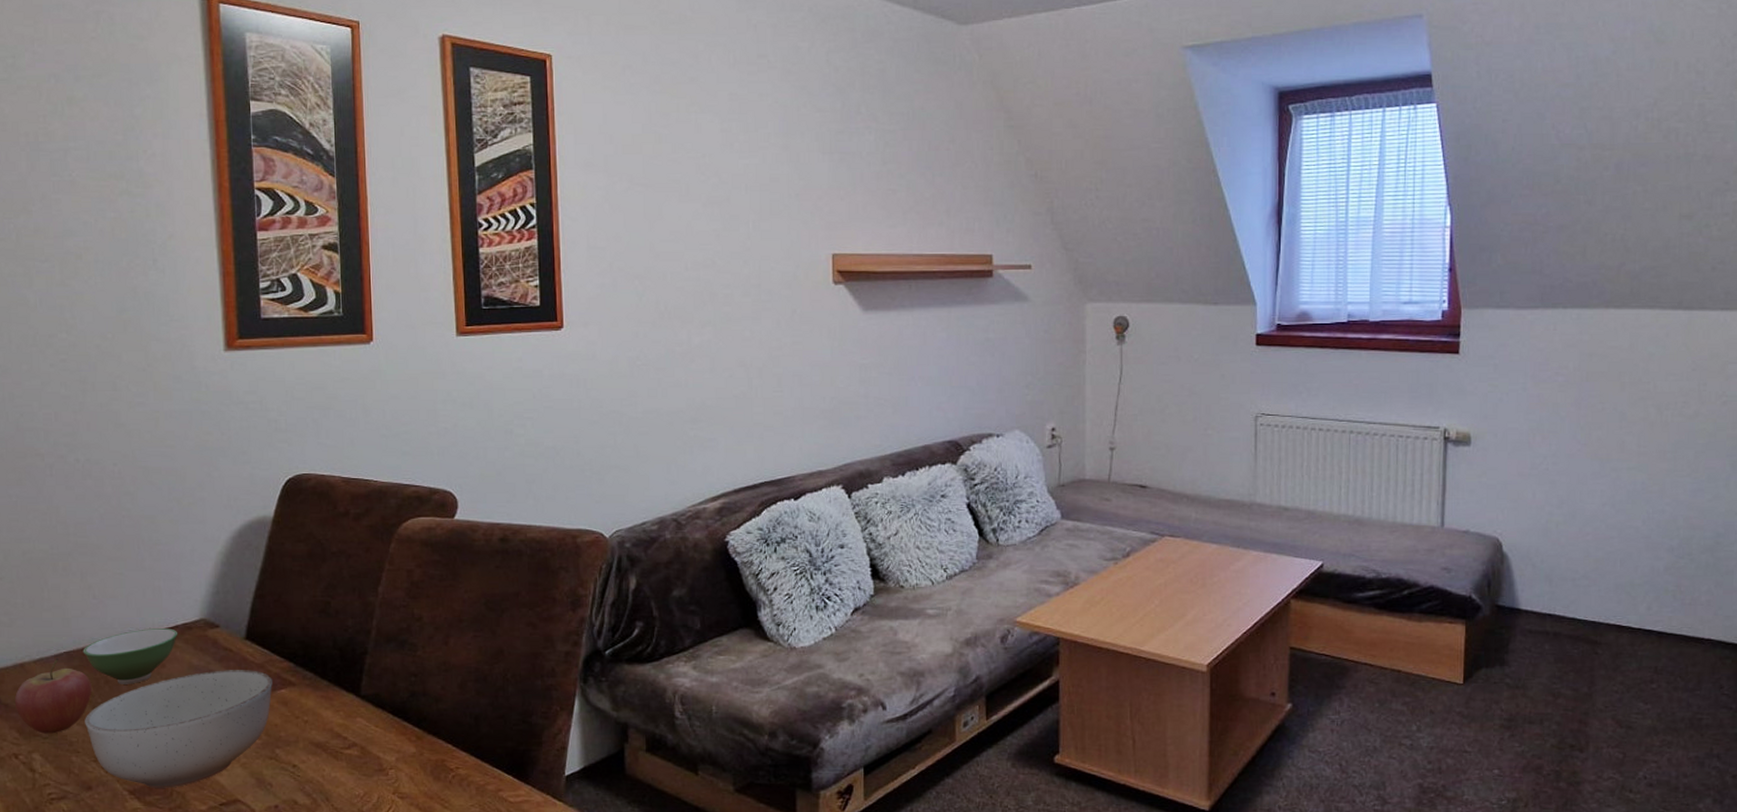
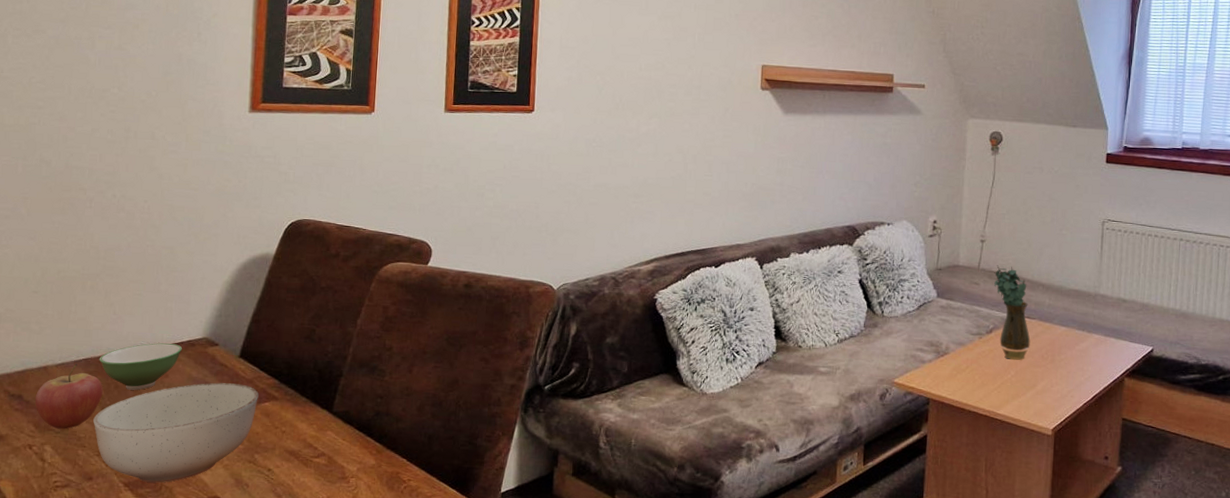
vase: none [1129,476,1176,588] -> present [994,265,1031,361]

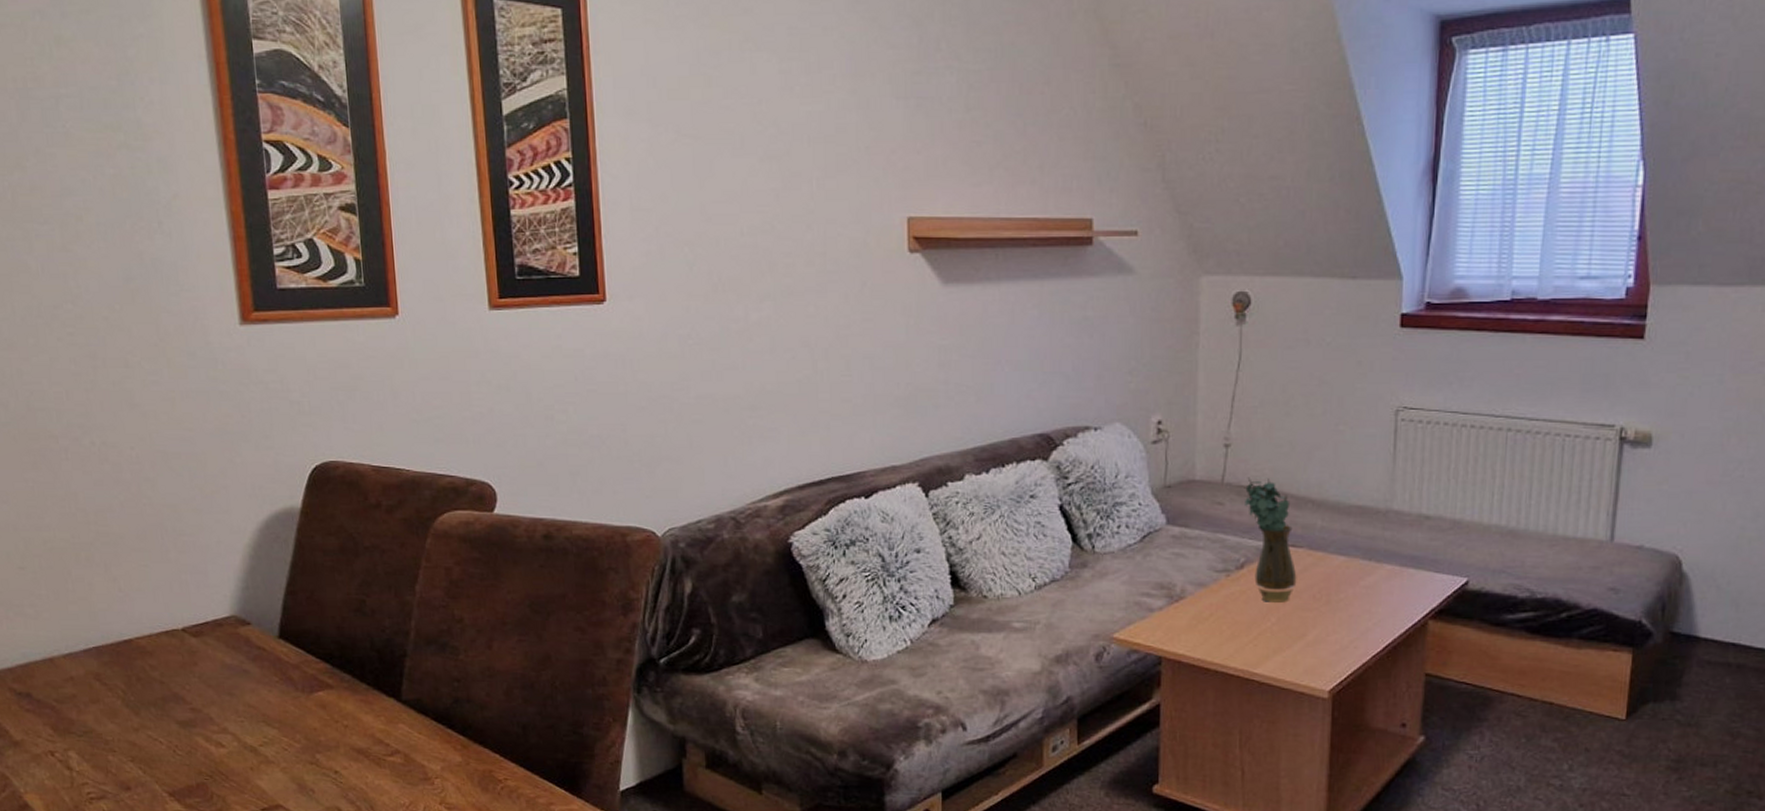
fruit: present [35,363,103,429] -> none [46,653,124,732]
bowl: present [93,382,259,483] -> none [118,670,310,791]
bowl: present [99,343,183,390] -> none [112,624,209,683]

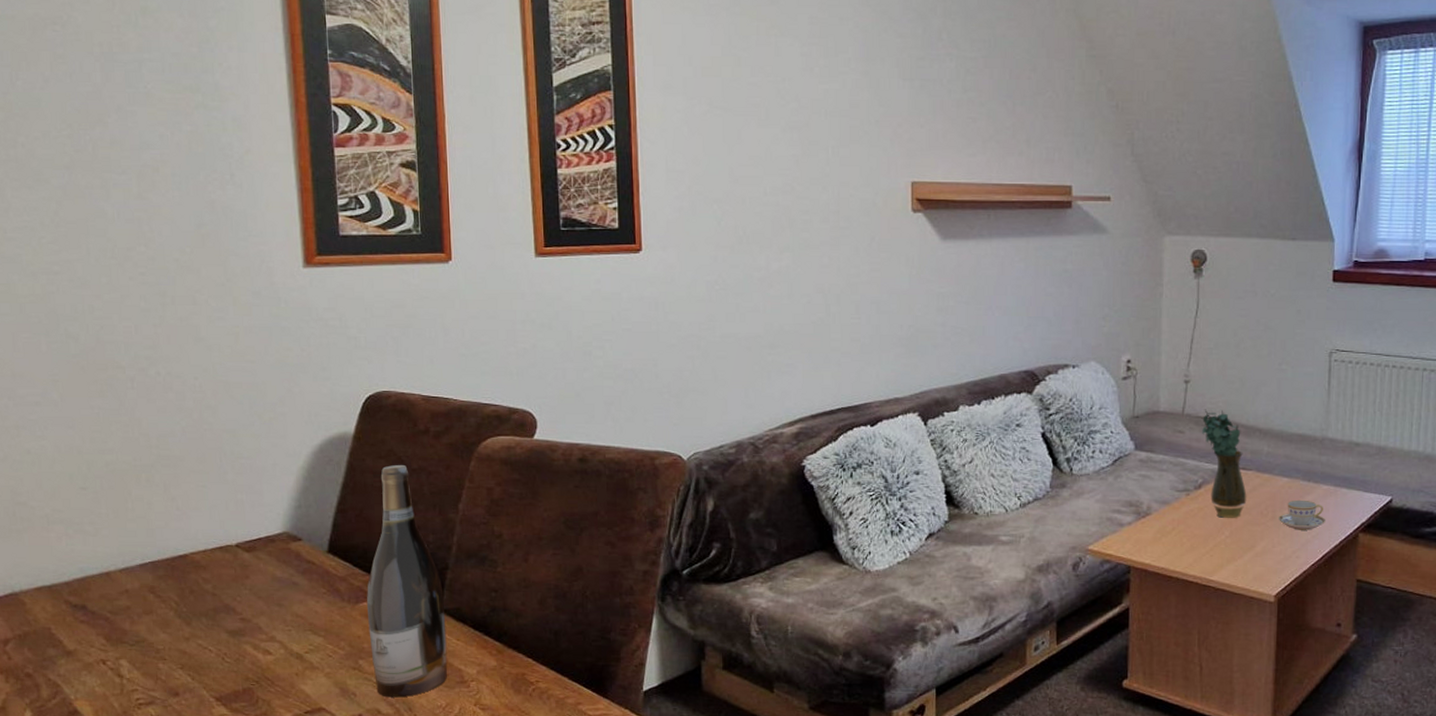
wine bottle: none [321,541,410,795] -> present [366,464,448,698]
teacup: none [1333,581,1390,617] -> present [1278,499,1326,530]

